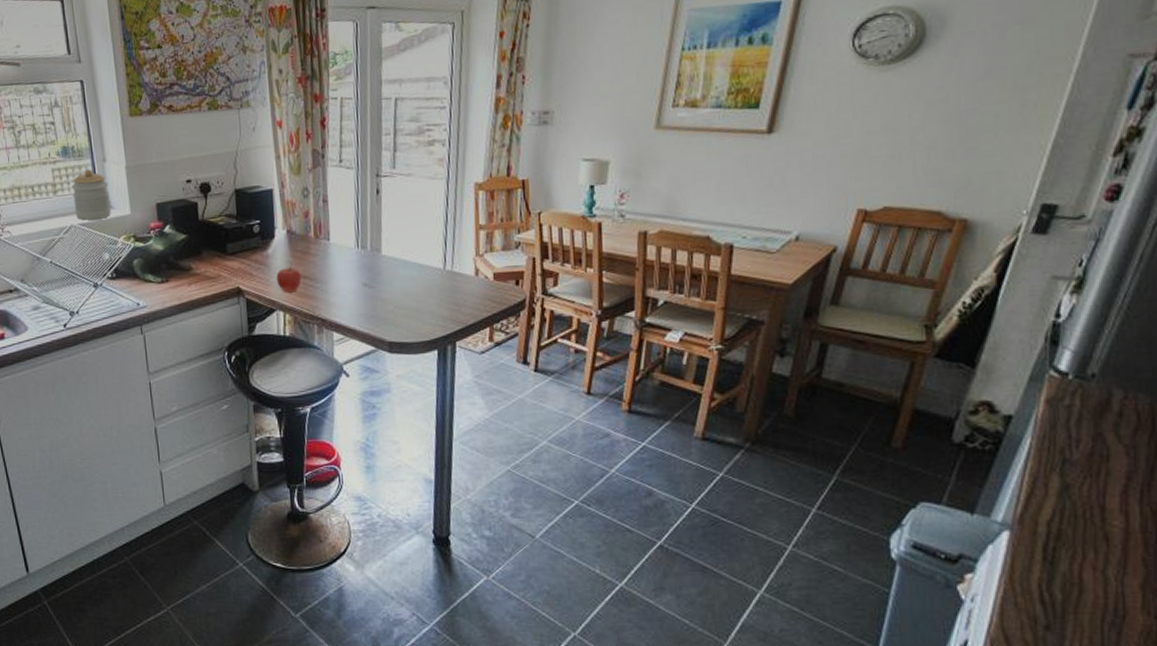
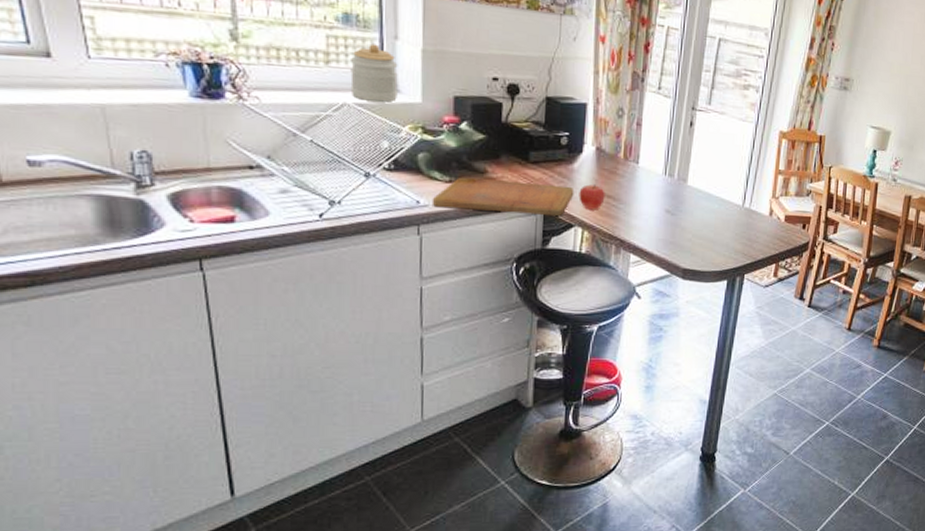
cutting board: none [149,272,271,307] -> present [432,177,573,217]

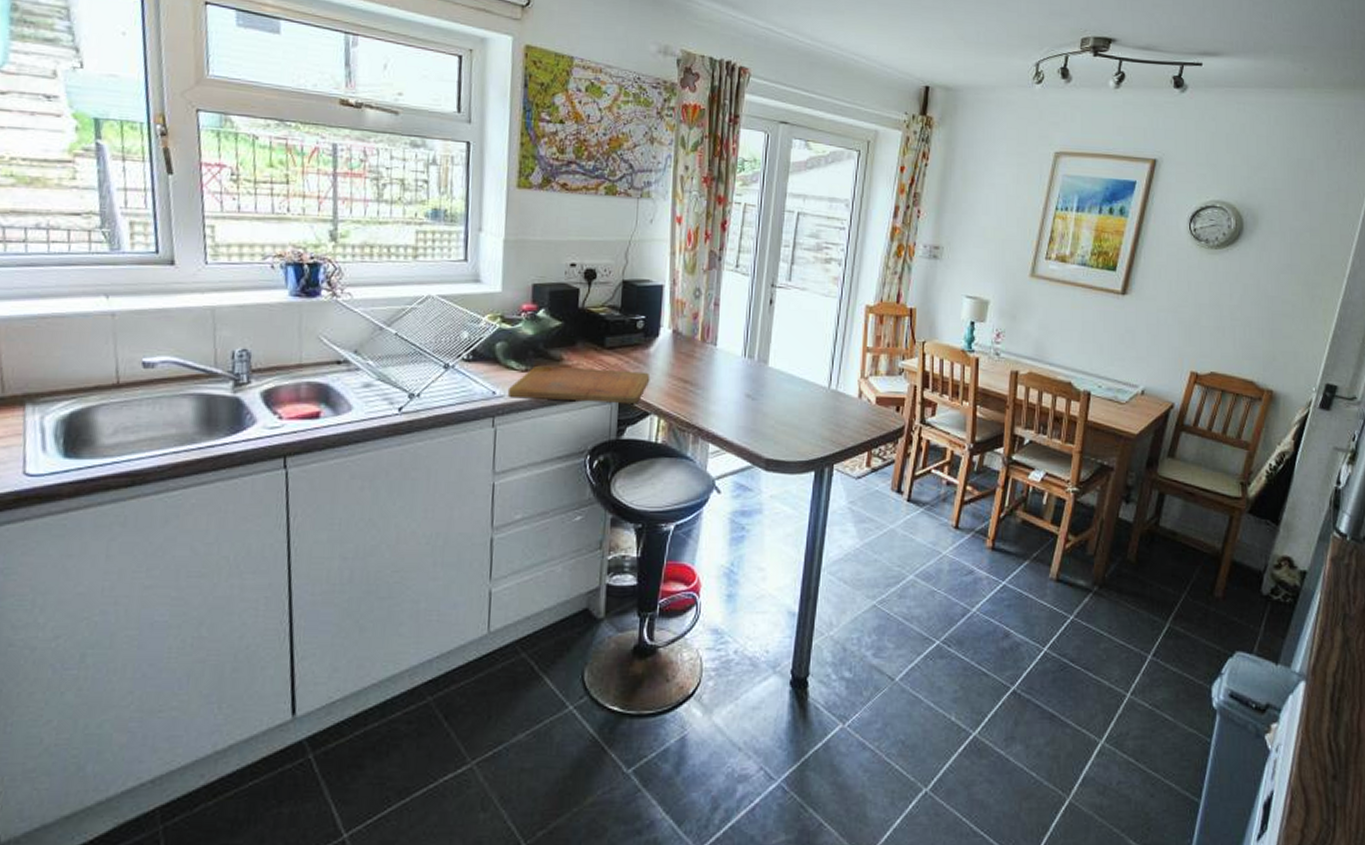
jar: present [350,43,398,102] -> none [435,237,481,293]
fruit: present [579,184,605,210] -> none [655,369,682,397]

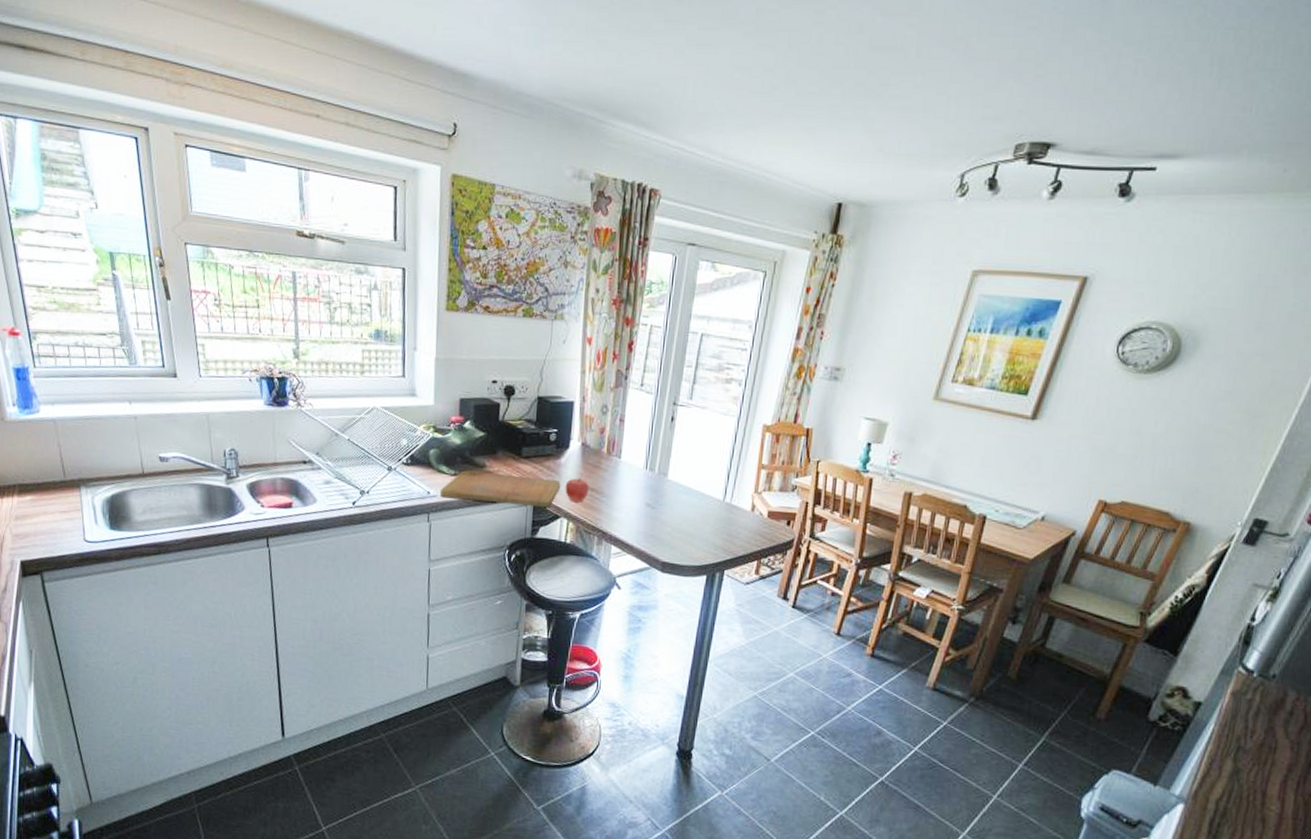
fruit: none [655,369,682,397] -> present [565,478,589,503]

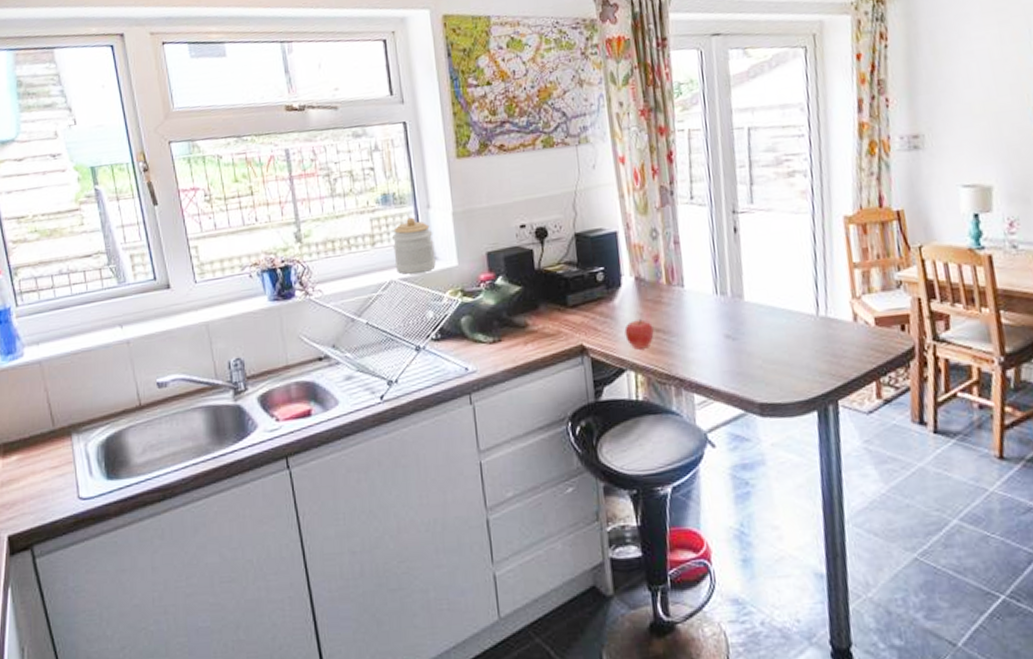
jar: none [379,355,416,405] -> present [392,217,436,274]
cutting board: present [440,470,560,508] -> none [479,326,619,371]

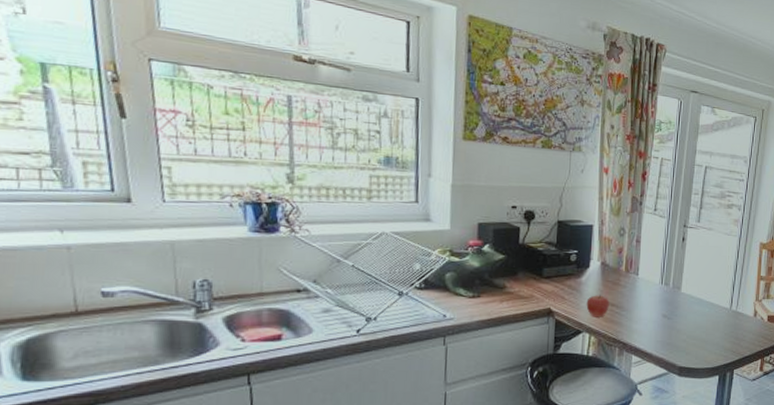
jar: present [392,217,436,274] -> none [388,181,431,230]

